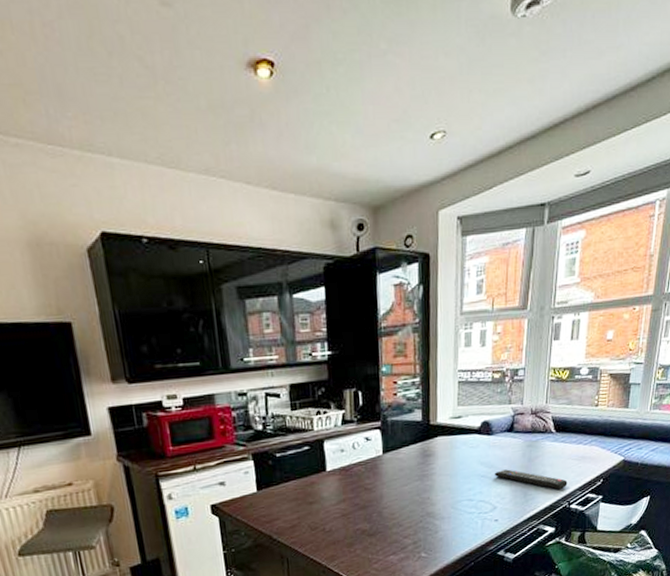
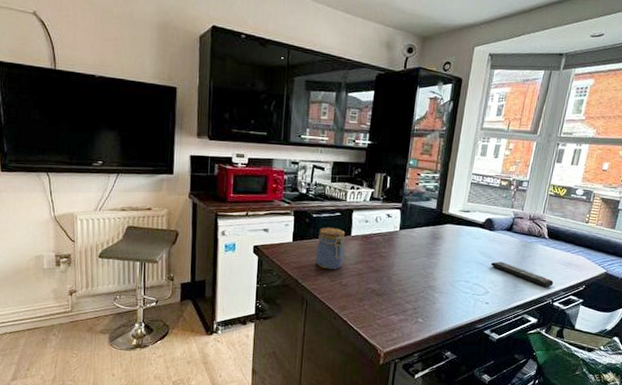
jar: none [287,465,323,517] -> present [315,227,345,270]

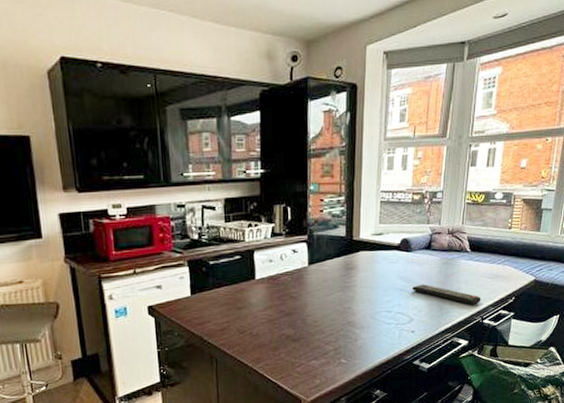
jar: present [315,227,345,270] -> none [219,273,251,321]

